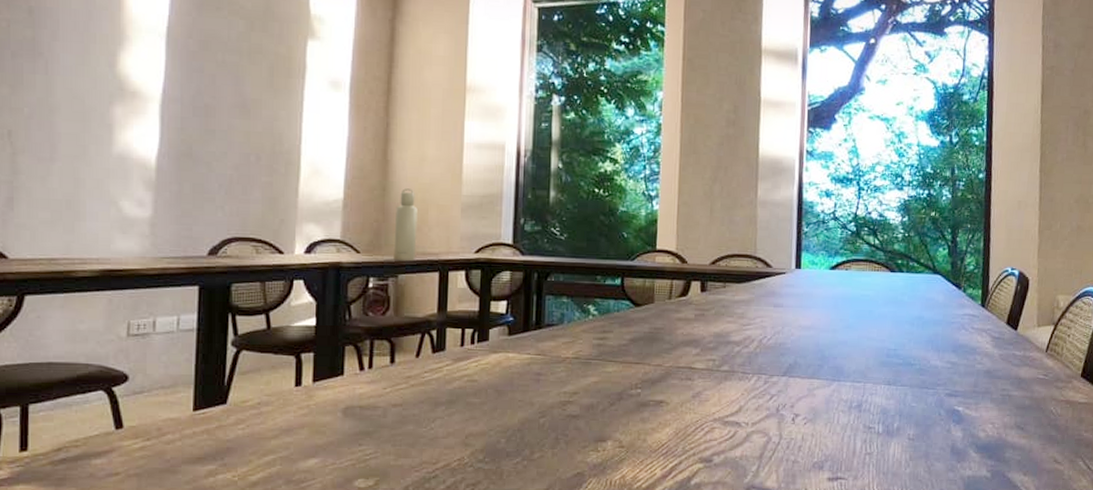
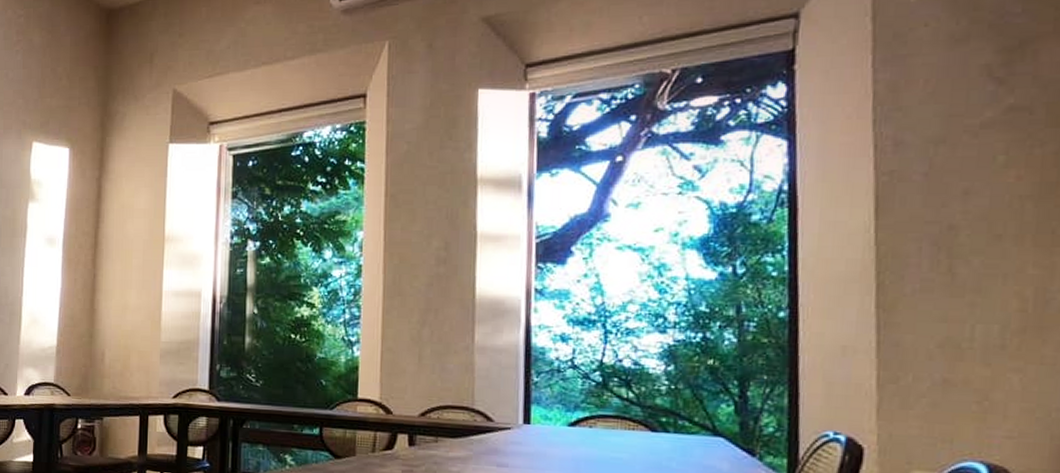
bottle: present [393,188,418,262] -> none [99,335,121,405]

